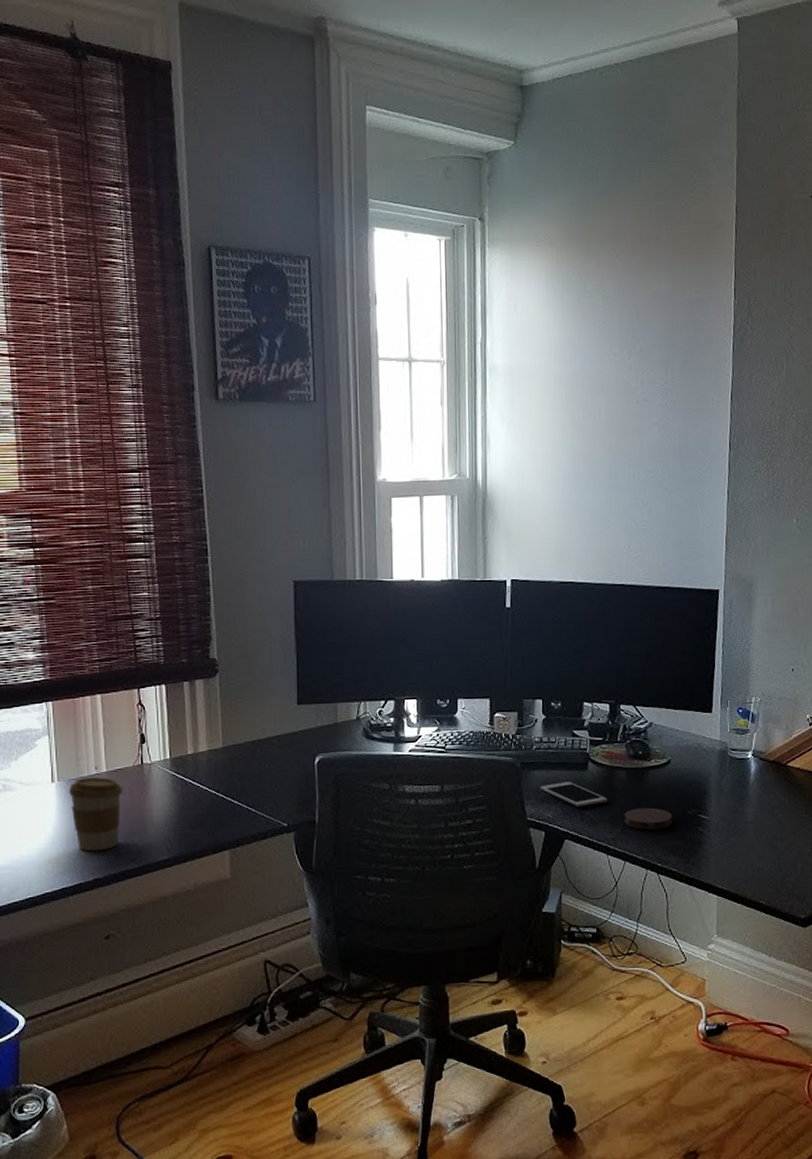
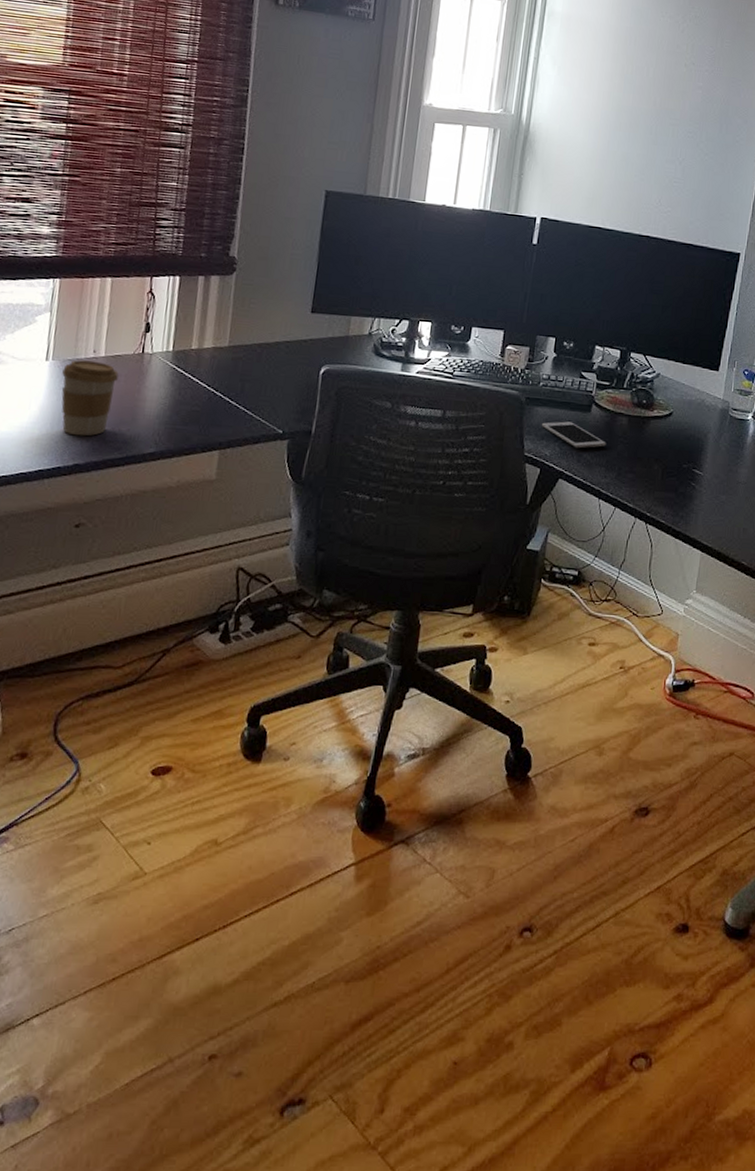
coaster: present [624,807,672,830] -> none [620,455,667,479]

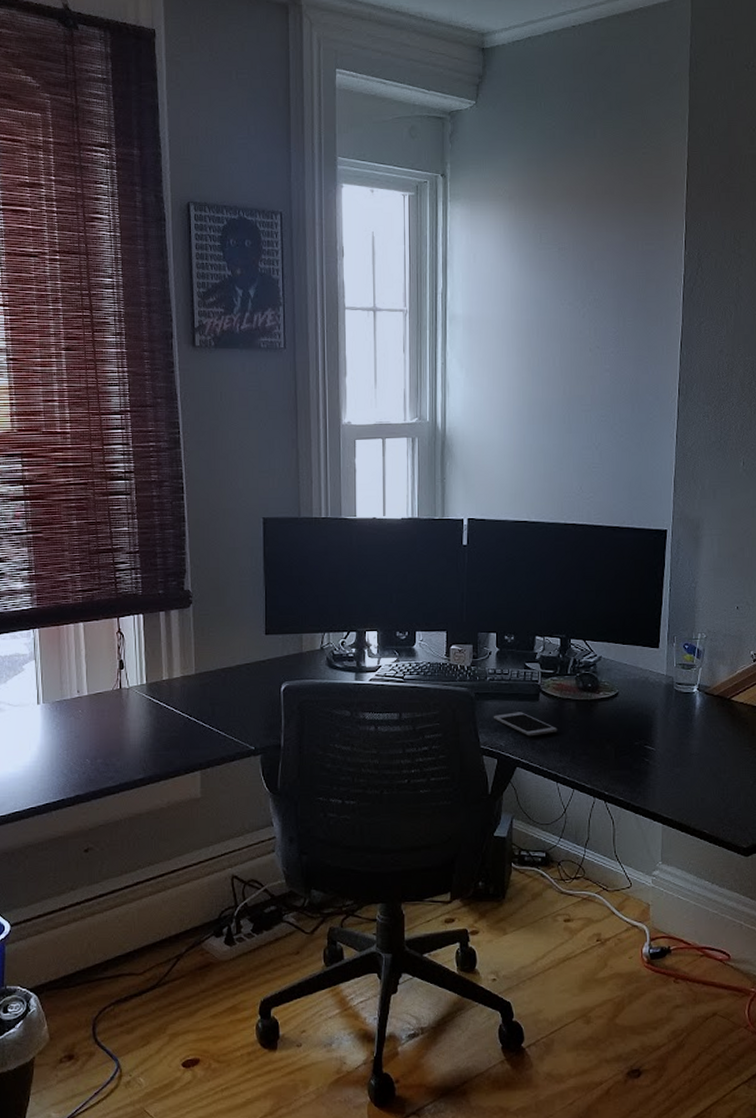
coffee cup: present [61,359,119,437] -> none [53,700,102,770]

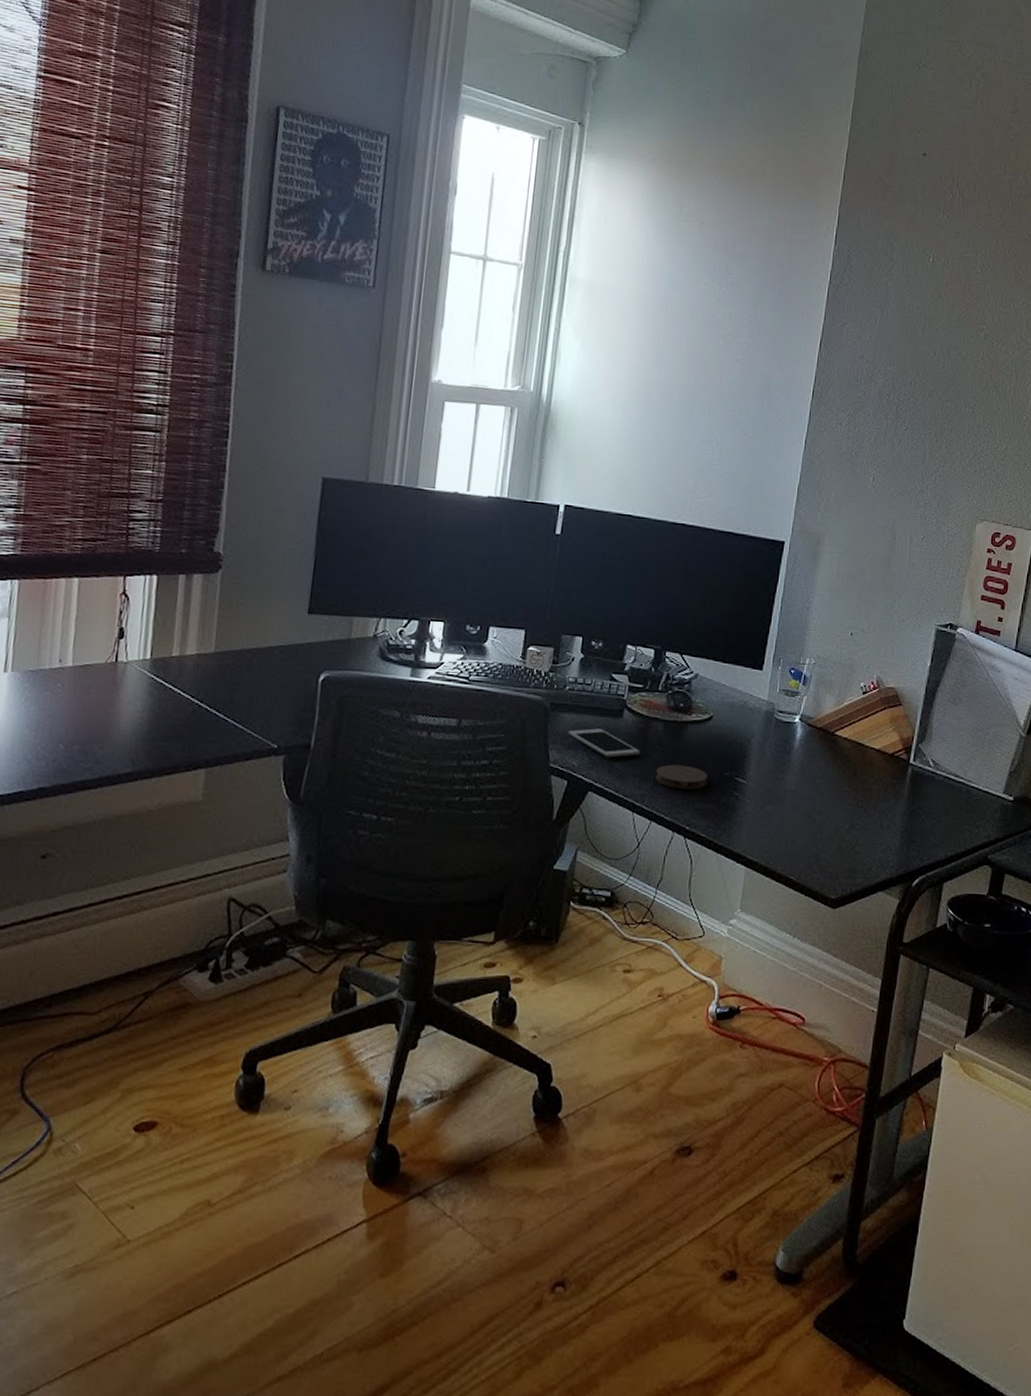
coaster: none [573,738,619,759] -> present [655,764,708,790]

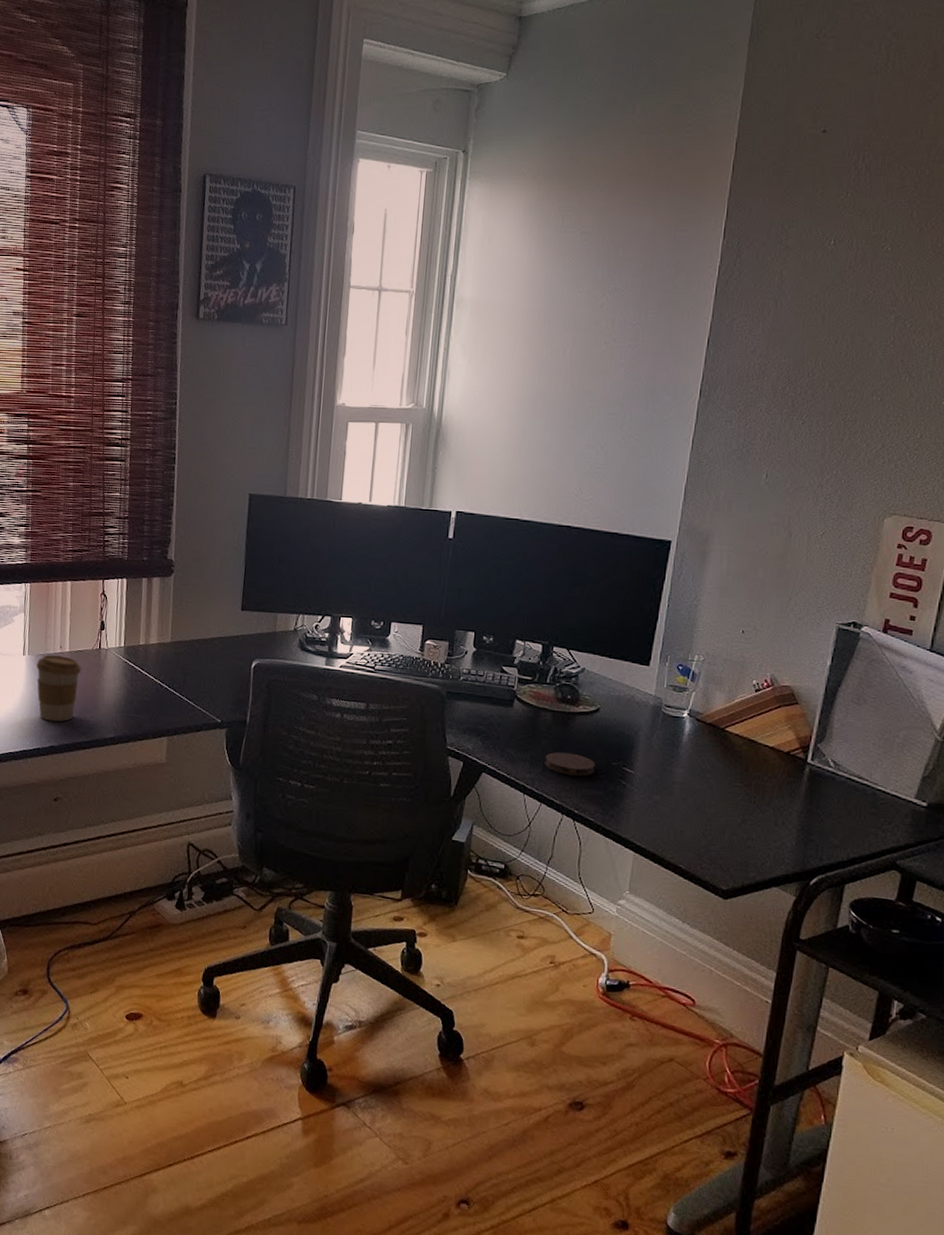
coffee cup: none [23,670,89,756] -> present [36,654,81,722]
cell phone: present [567,728,640,758] -> none [462,716,530,743]

